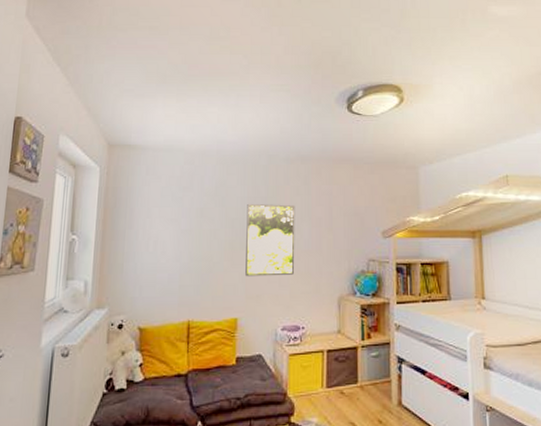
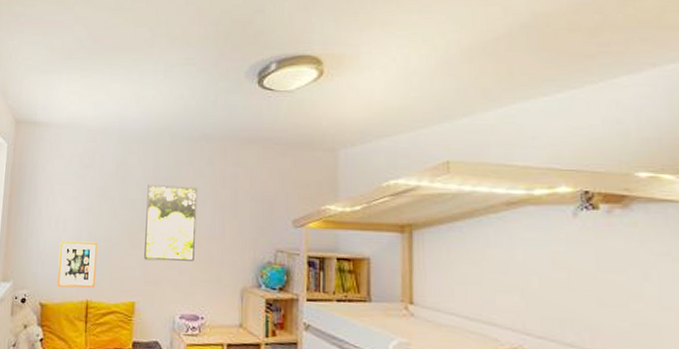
picture frame: none [156,262,199,309] -> present [57,240,98,288]

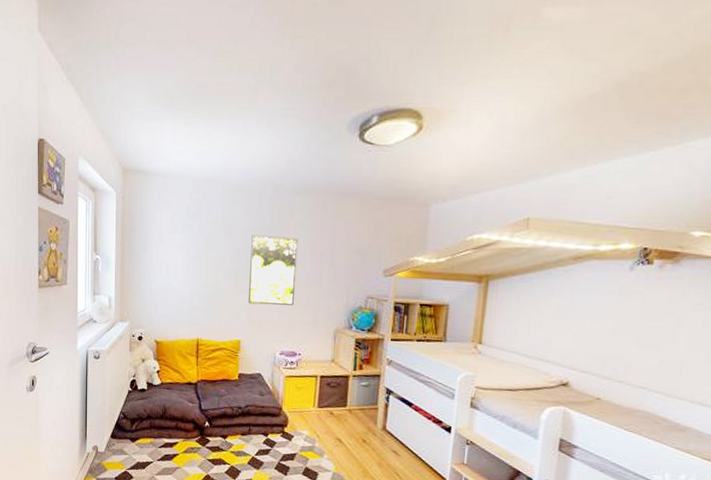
picture frame: present [57,240,98,288] -> none [170,285,207,328]

